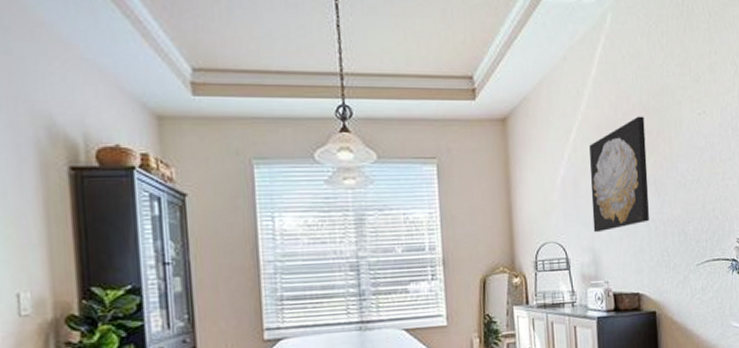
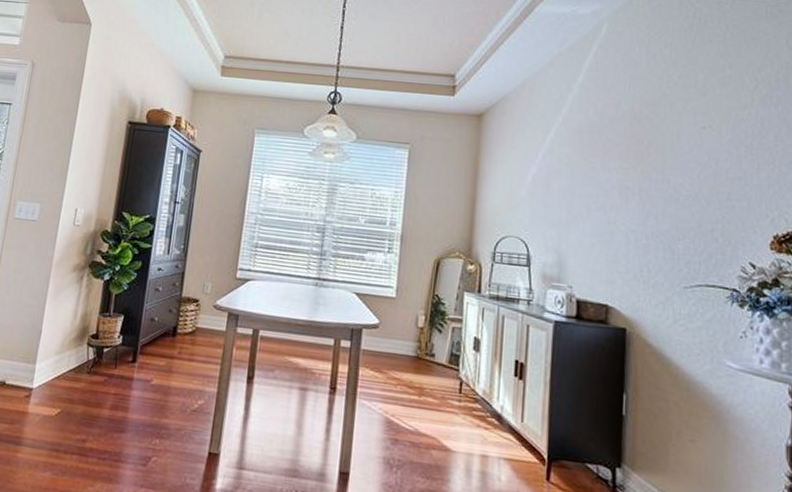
wall art: present [589,116,650,233] -> none [561,124,634,235]

